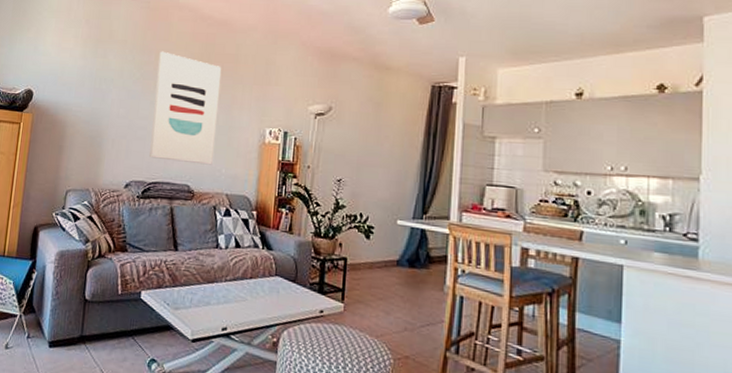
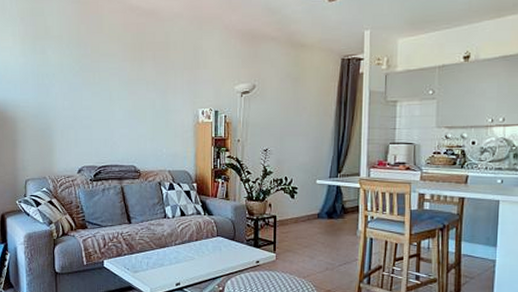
wall art: present [149,51,221,165] -> none [95,43,154,146]

